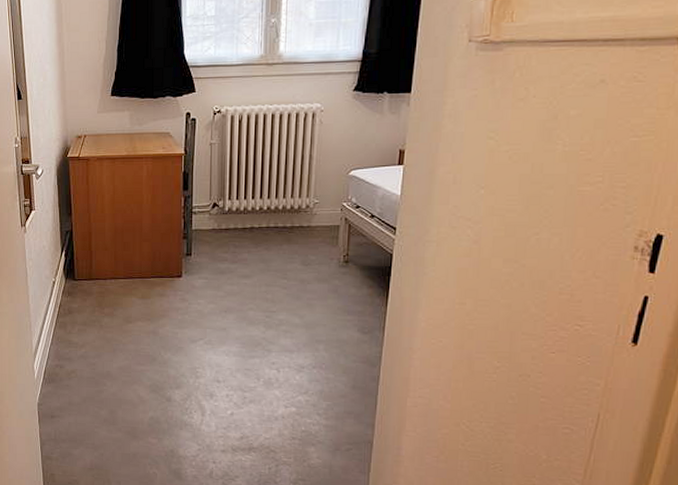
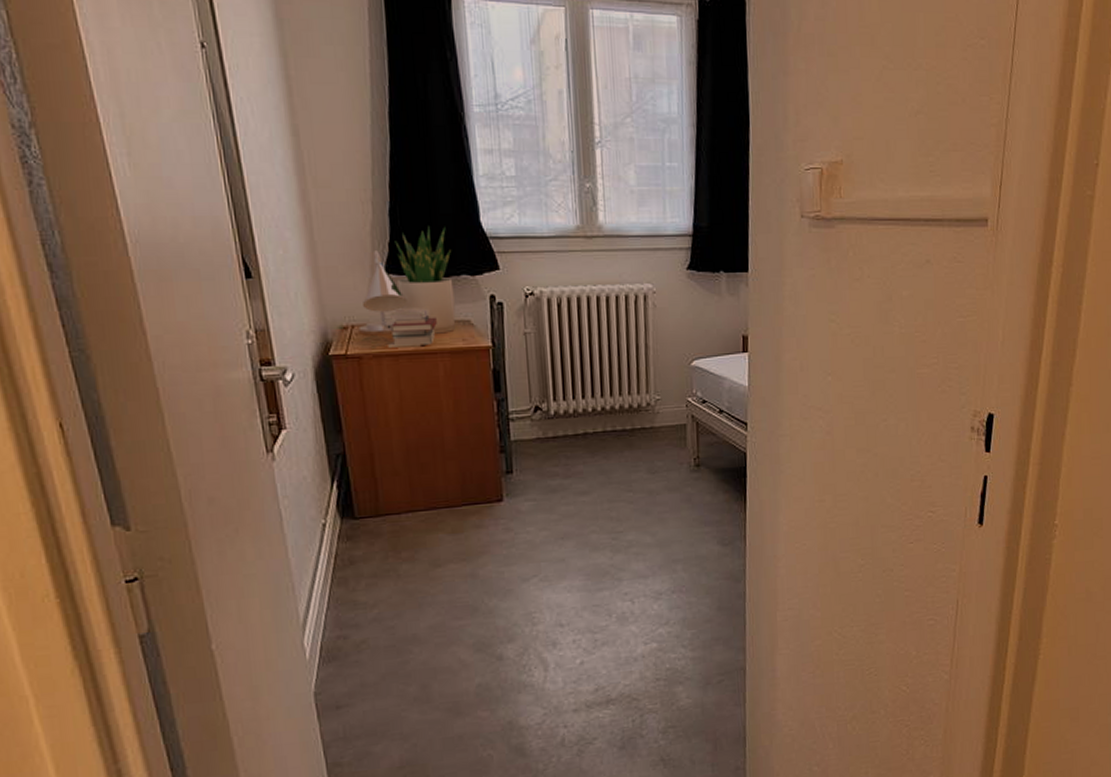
table lamp: none [89,78,125,142] -> present [358,251,408,335]
books: none [108,122,145,154] -> present [388,308,437,348]
planter: none [119,58,160,143] -> present [394,226,456,334]

